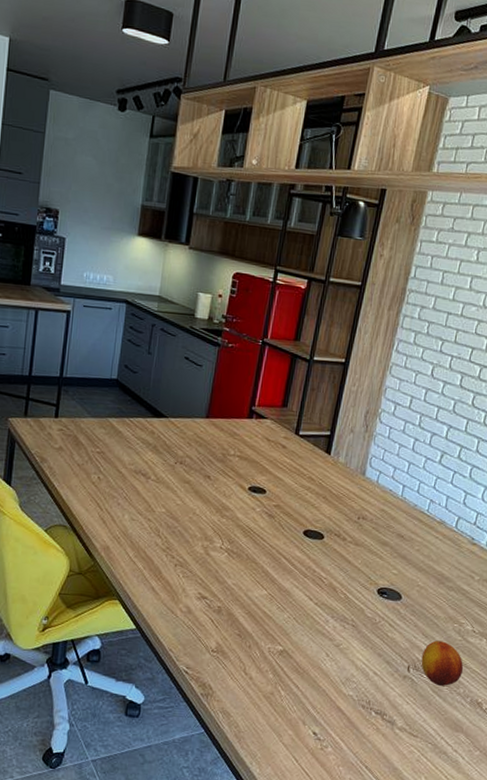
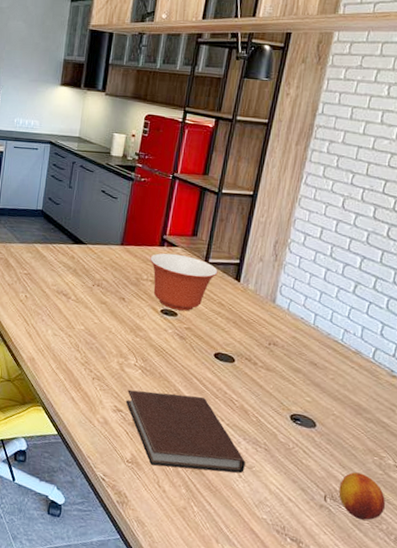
notebook: none [210,574,333,653] -> present [125,389,245,474]
mixing bowl: none [237,425,309,488] -> present [150,253,218,311]

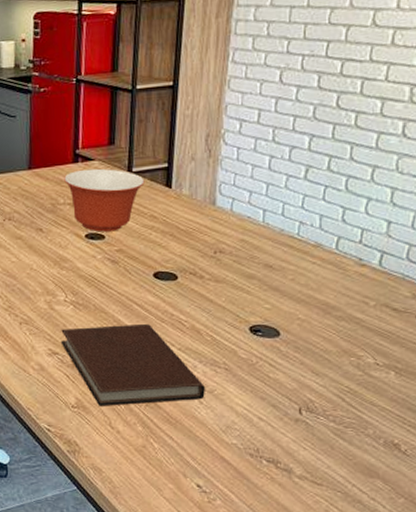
fruit: present [338,472,385,520] -> none [314,378,369,427]

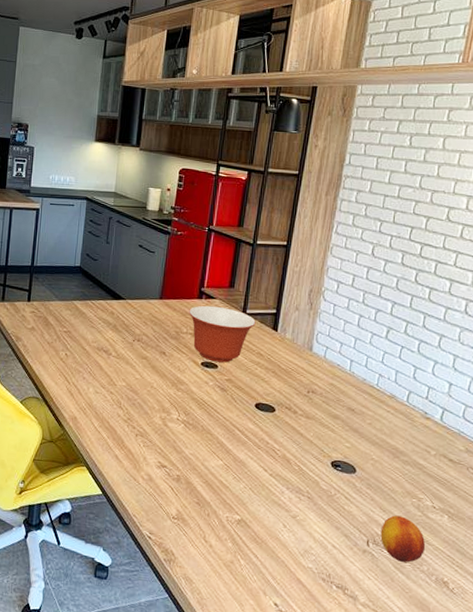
notebook: present [60,323,205,406] -> none [169,444,289,523]
fruit: none [314,378,369,427] -> present [380,515,425,563]

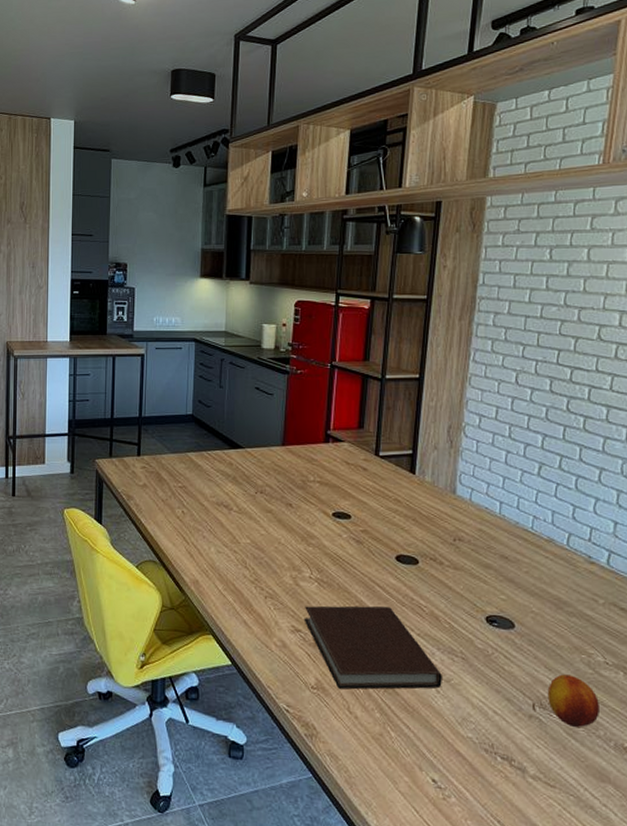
notebook: none [169,444,289,523] -> present [304,605,442,690]
mixing bowl: present [189,305,256,363] -> none [315,450,390,512]

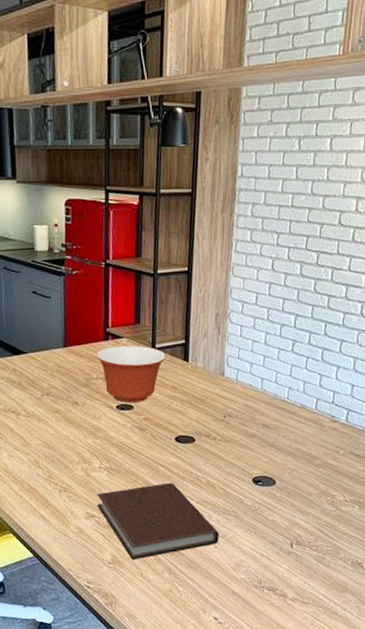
mixing bowl: none [315,450,390,512] -> present [96,345,166,403]
fruit: present [547,674,599,727] -> none [302,514,340,555]

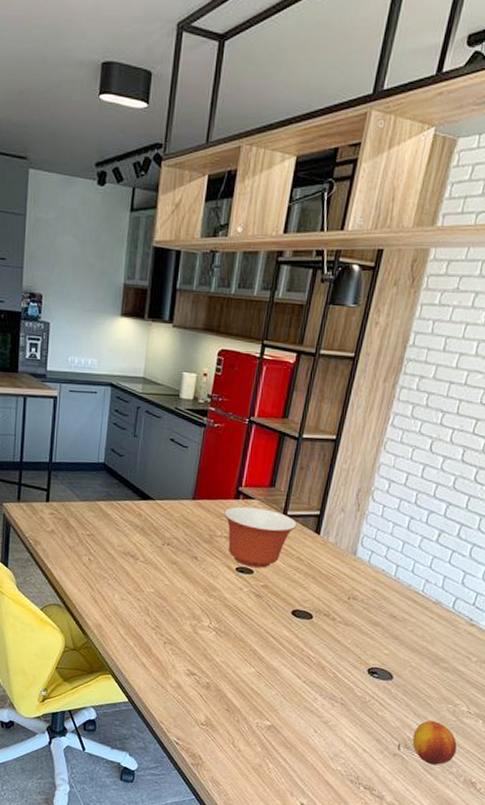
notebook: present [97,482,219,560] -> none [199,652,321,729]
fruit: none [302,514,340,555] -> present [412,720,457,765]

